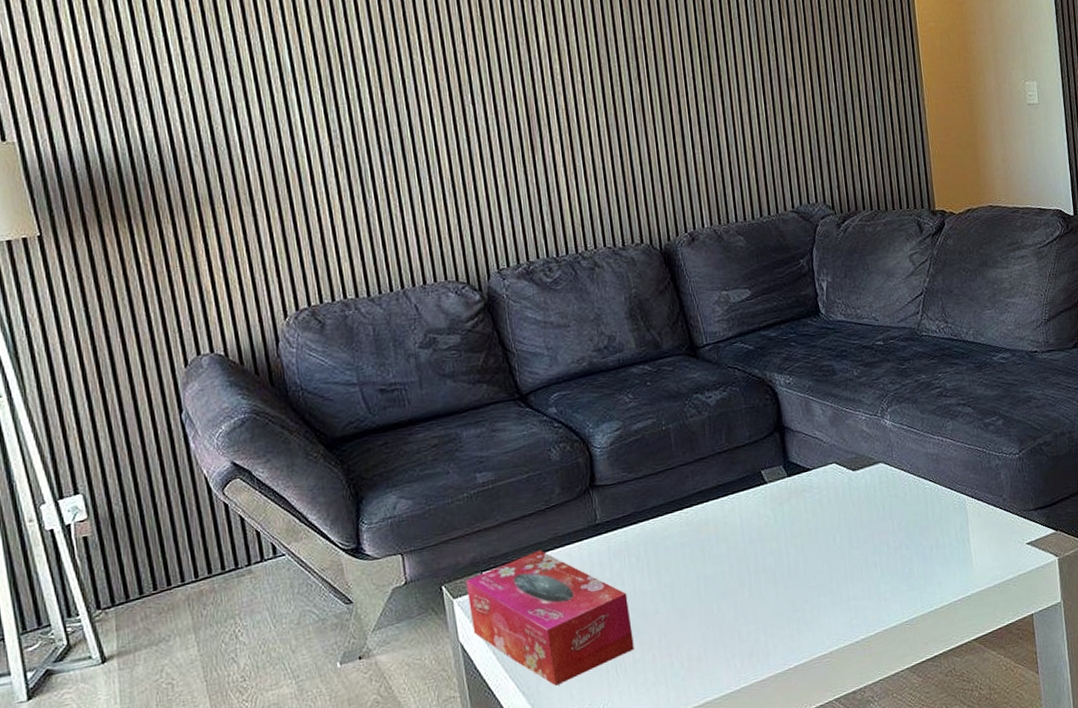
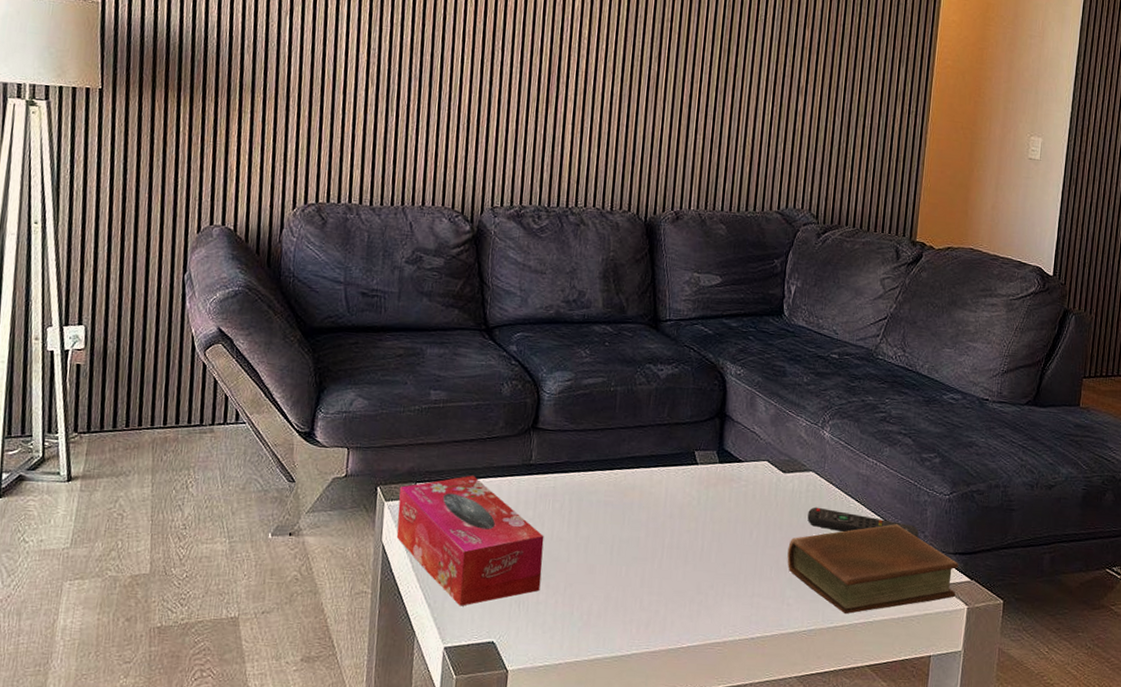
book: none [873,494,1045,595] -> present [787,524,958,615]
remote control: none [885,491,998,517] -> present [807,507,919,538]

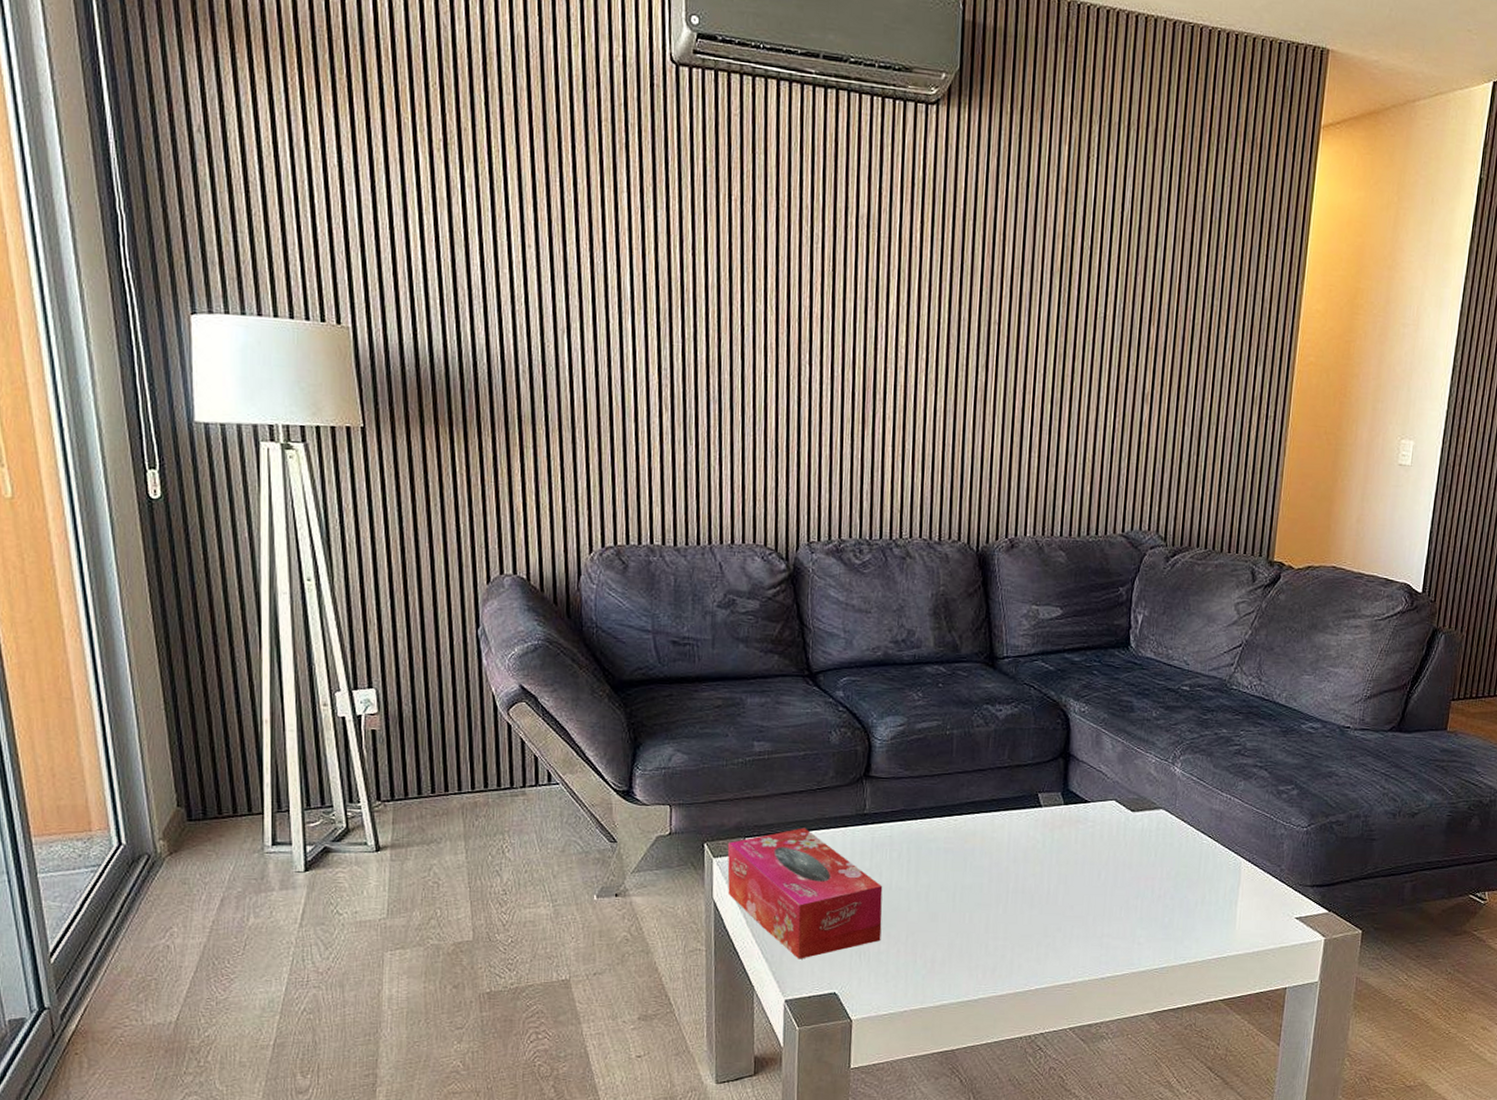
book: present [787,524,958,615] -> none [1137,859,1316,951]
remote control: present [807,507,919,538] -> none [1158,845,1275,872]

